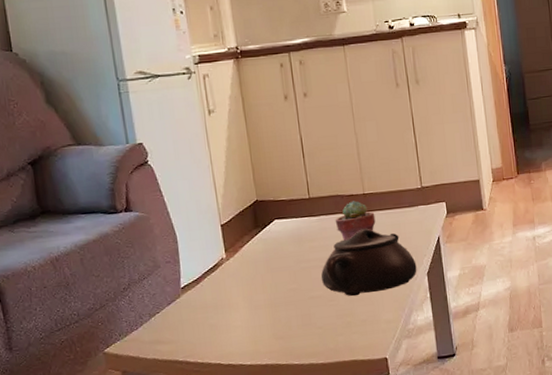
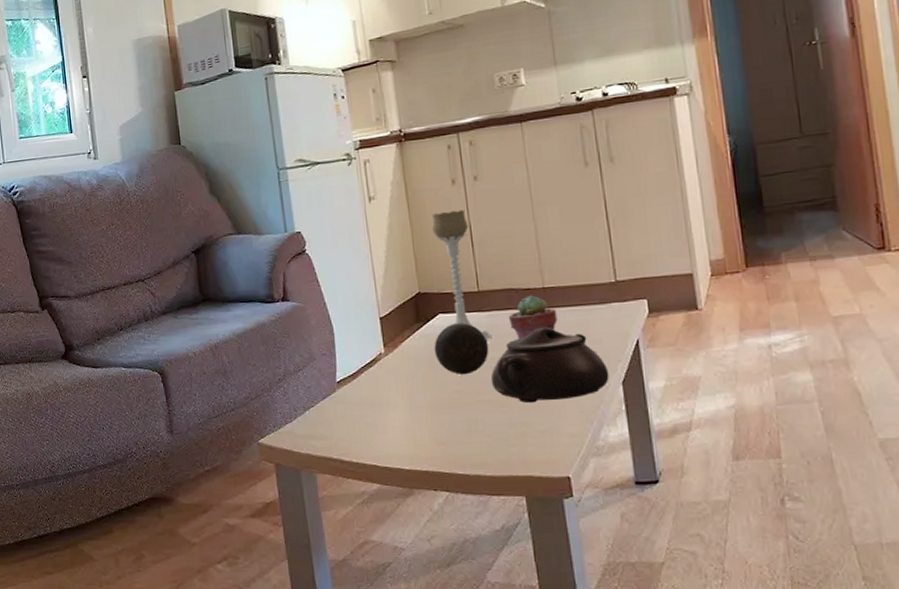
candle holder: none [266,123,322,241] -> present [431,209,492,339]
decorative ball: none [271,227,319,275] -> present [434,323,489,375]

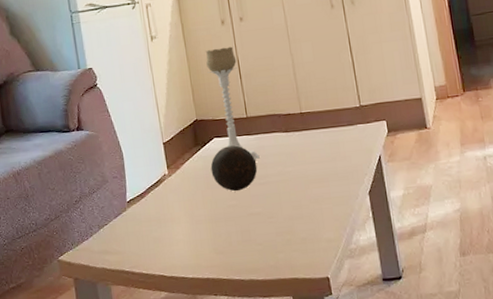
teapot: present [491,328,609,404] -> none [260,147,358,214]
potted succulent: present [508,295,558,340] -> none [272,120,314,159]

